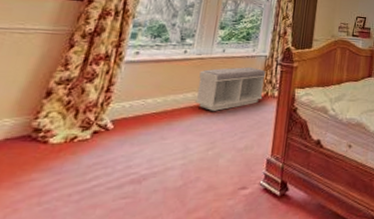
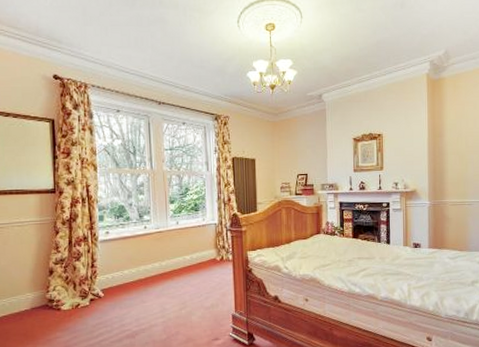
bench: present [195,67,266,111] -> none [161,235,219,277]

